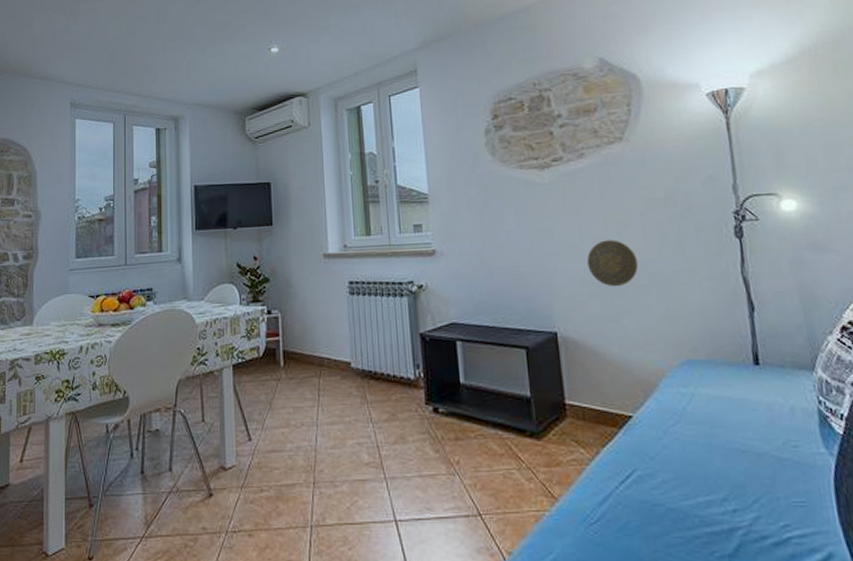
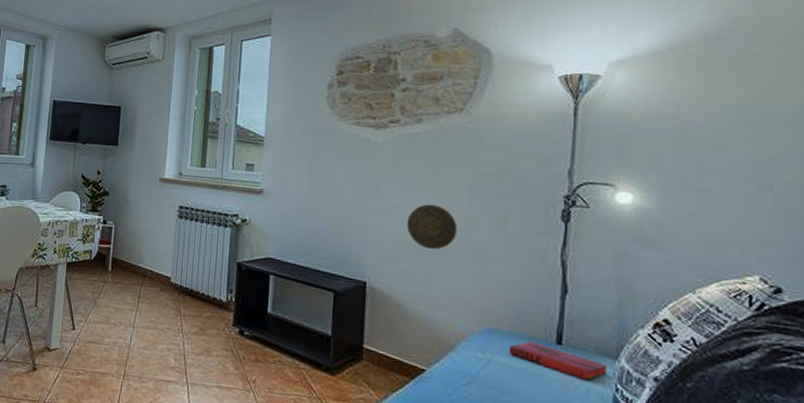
hardback book: none [709,367,809,399] -> present [508,341,608,382]

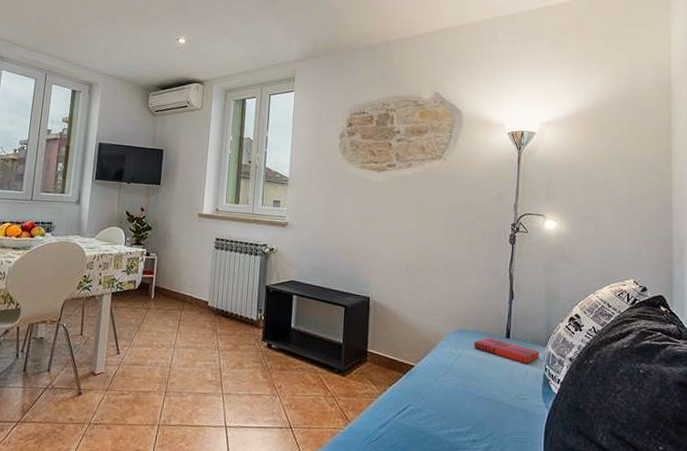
decorative plate: present [407,204,458,250] -> none [400,232,438,269]

